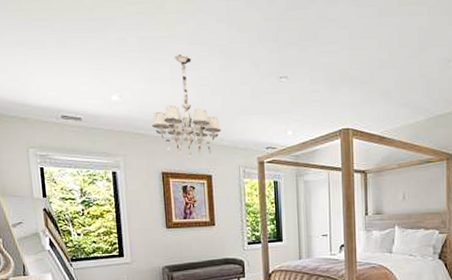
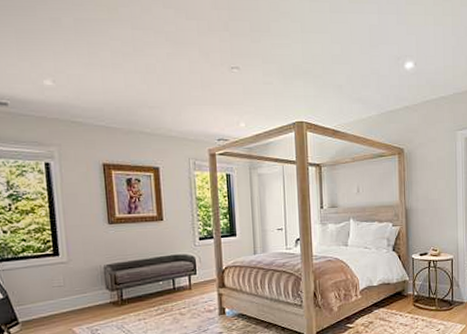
chandelier: present [151,53,222,160] -> none [90,38,170,151]

